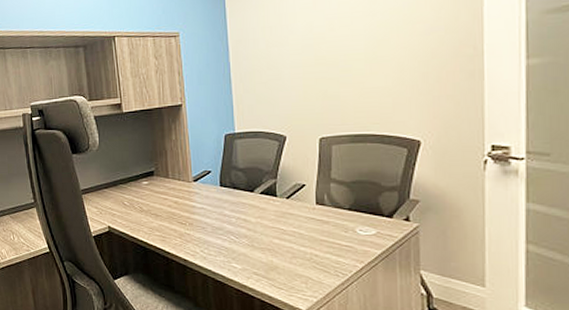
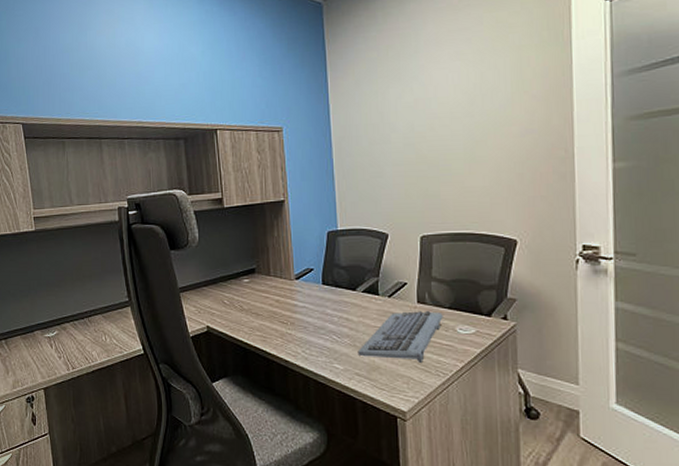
keyboard: none [255,212,343,264] -> present [357,311,443,364]

